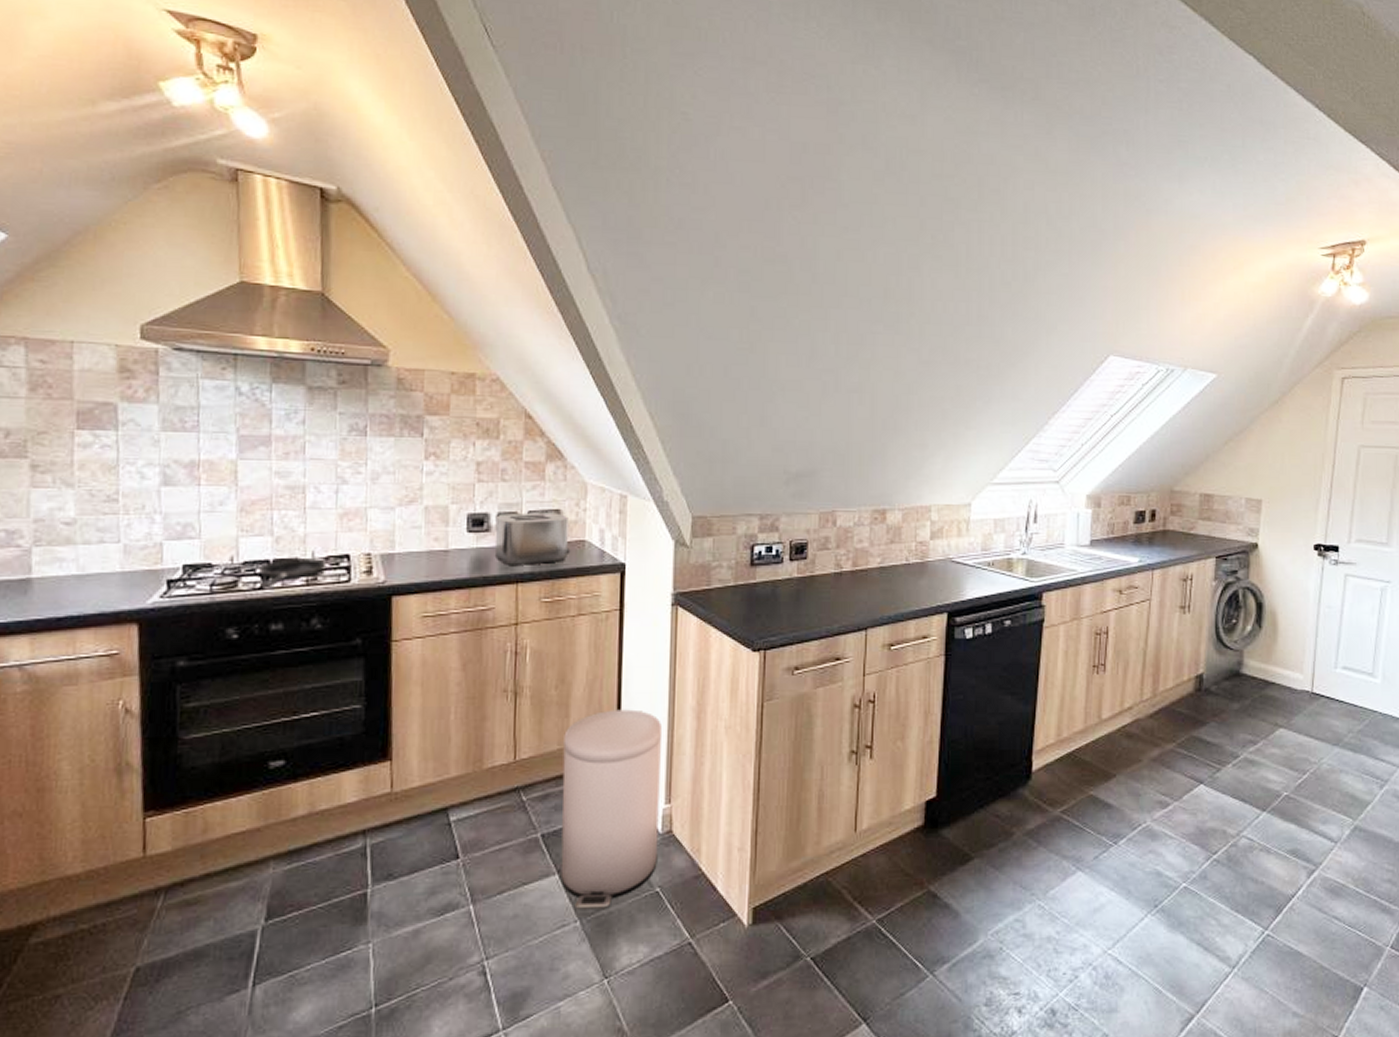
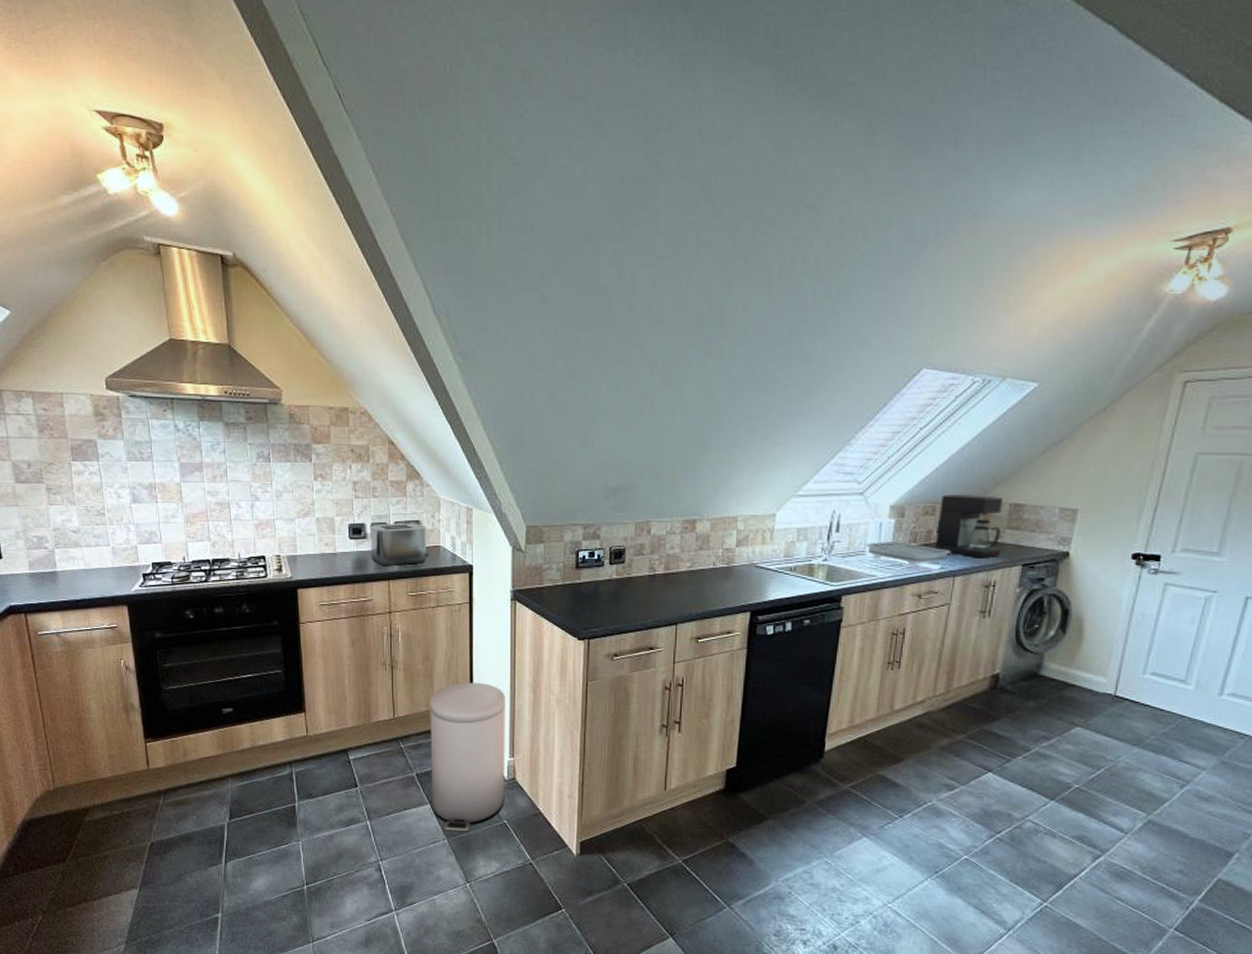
frying pan: present [258,559,325,588] -> none [202,559,248,581]
dish rack: none [1063,533,1149,559] -> present [865,541,952,566]
coffee maker: none [1132,484,1195,551] -> present [934,494,1002,558]

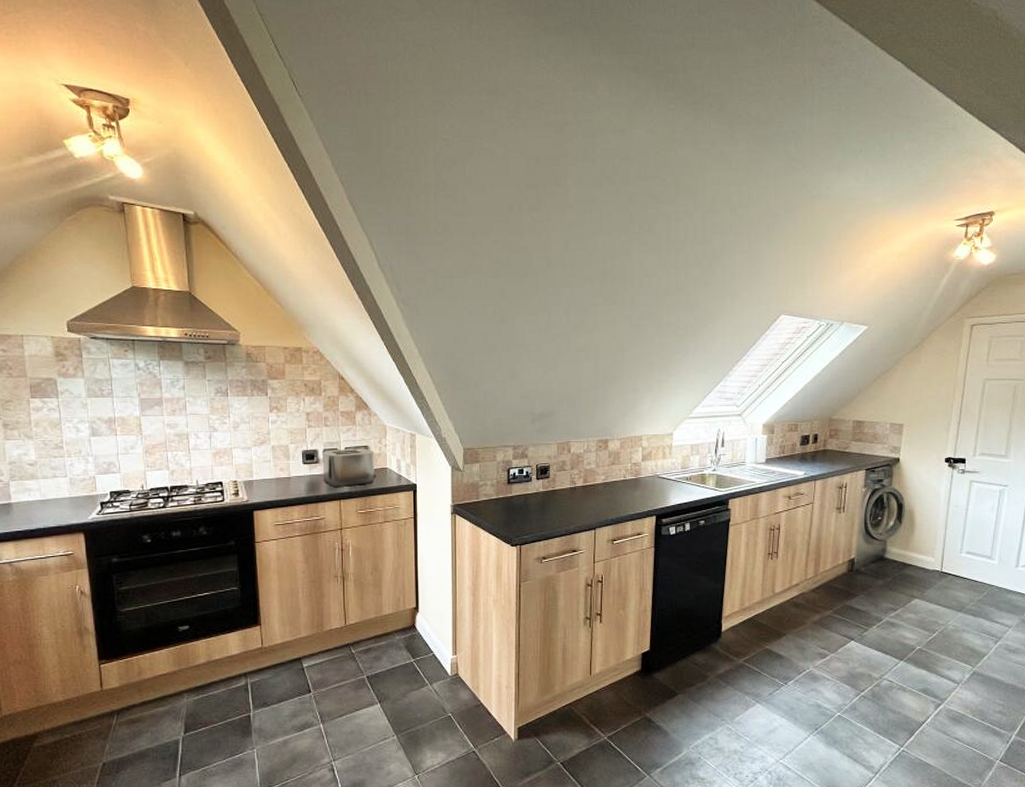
pedal bin: present [430,682,505,833] -> none [379,589,449,728]
dish rack: present [865,541,952,566] -> none [745,453,812,473]
coffee maker: present [934,494,1002,558] -> none [798,414,849,465]

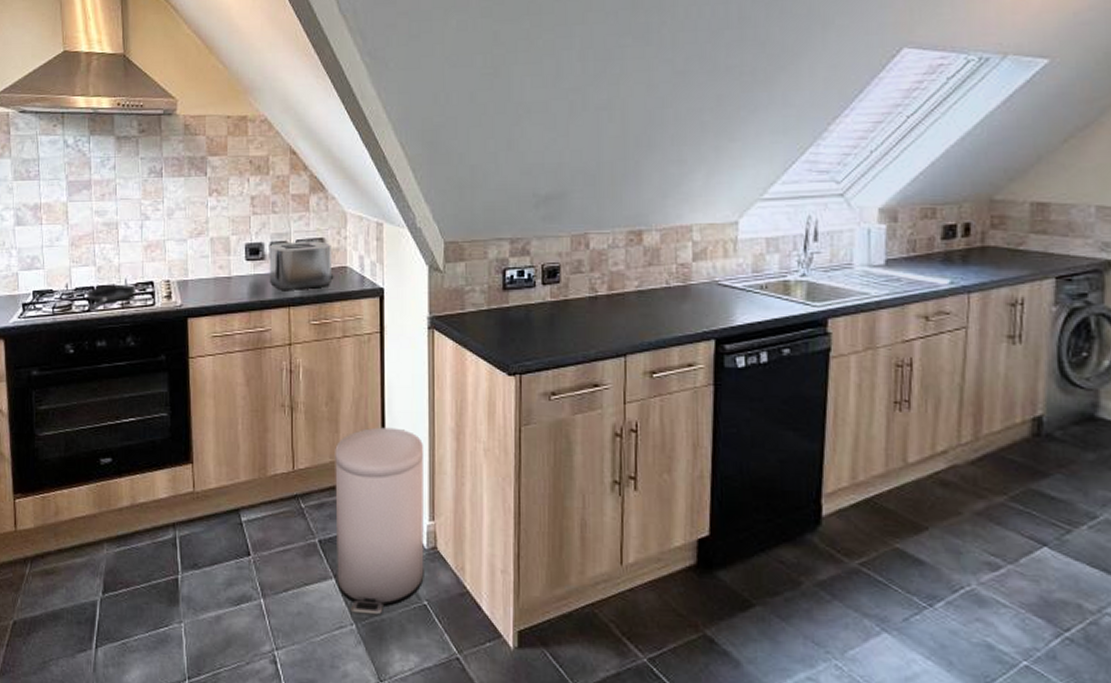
frying pan: none [160,485,206,507] -> present [86,285,135,311]
pedal bin: none [379,589,449,728] -> present [335,427,424,617]

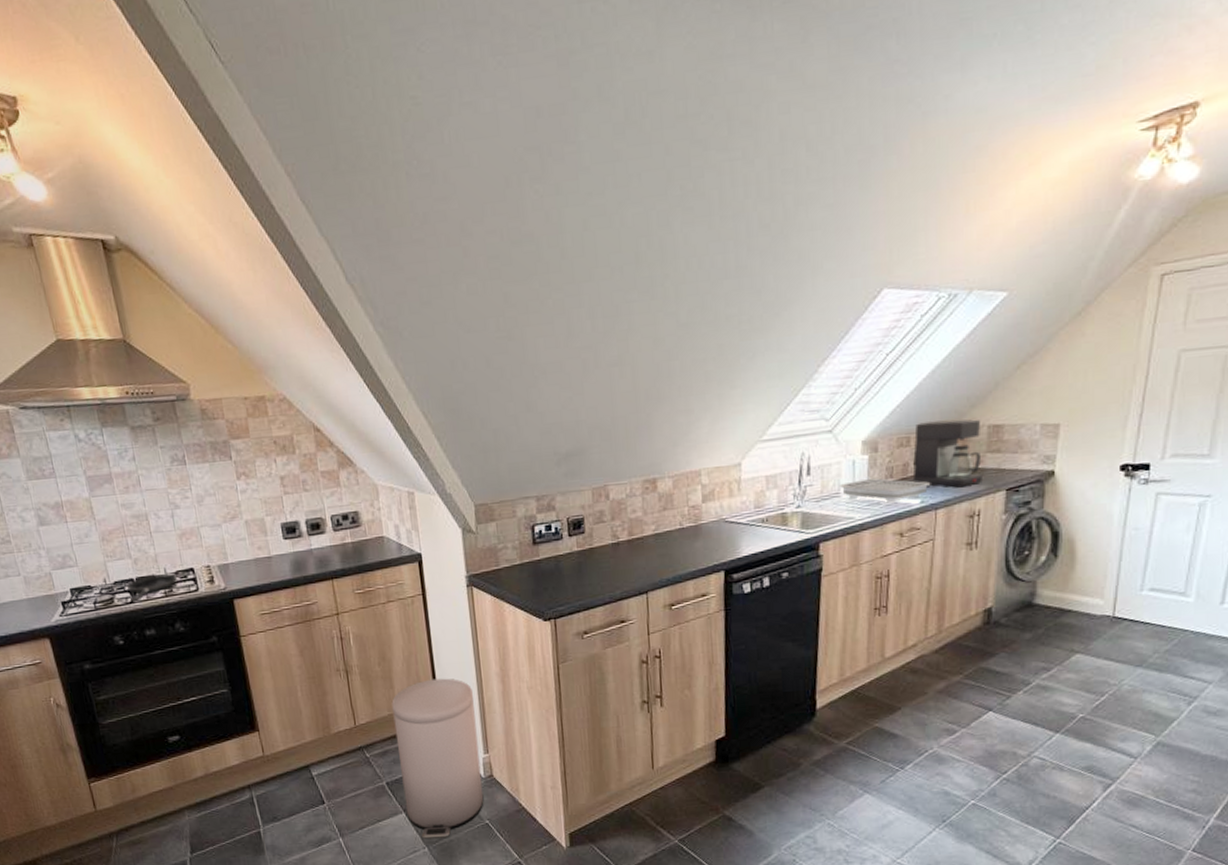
toaster: present [269,241,334,292] -> none [304,514,373,566]
dish rack: none [851,252,962,280] -> present [839,478,931,503]
coffee maker: none [939,193,1026,270] -> present [912,419,982,488]

